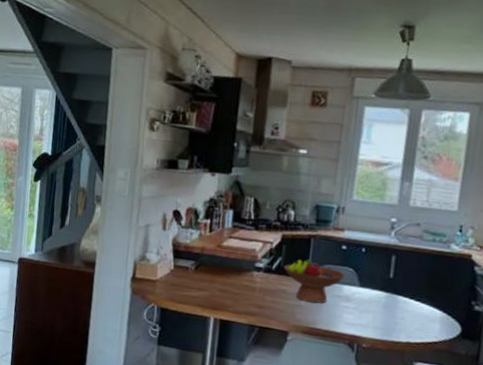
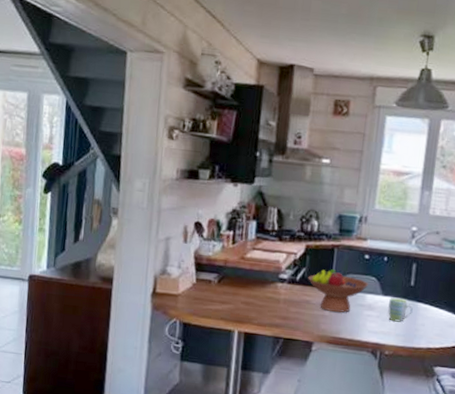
mug: none [366,289,392,315] -> present [388,297,413,322]

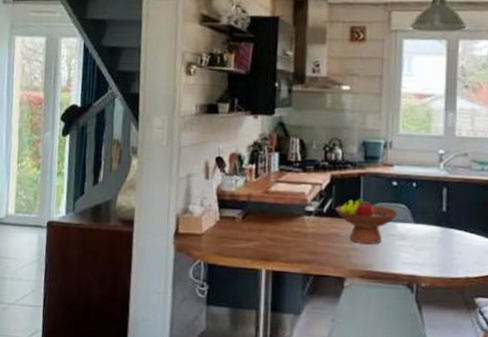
mug: present [388,297,413,322] -> none [421,225,447,251]

